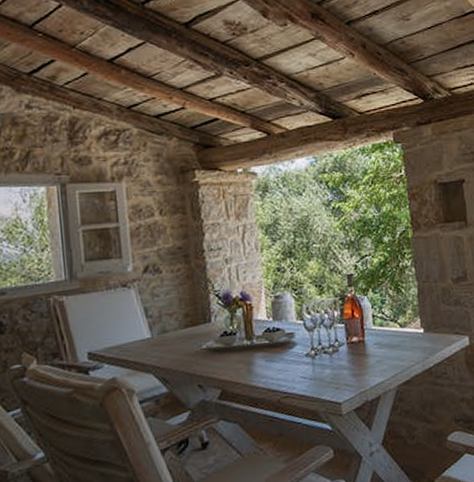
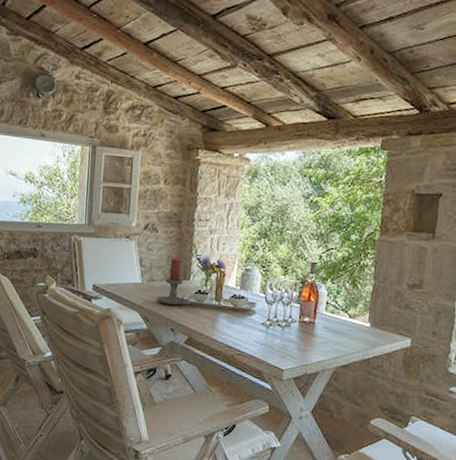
candle holder: none [174,300,218,358] -> present [157,258,192,306]

